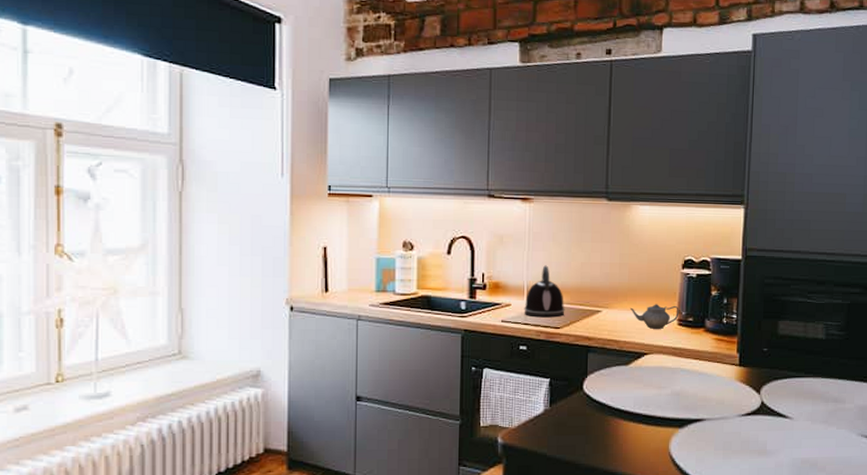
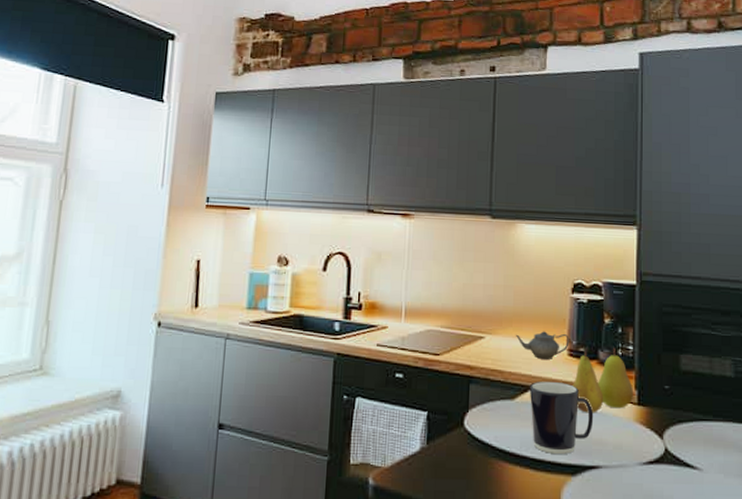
kettle: present [524,265,565,318] -> none [401,285,445,343]
mug: none [642,348,700,410] -> present [529,380,594,454]
fruit: none [681,316,709,375] -> present [572,346,604,413]
fruit: none [704,316,736,370] -> present [598,347,634,409]

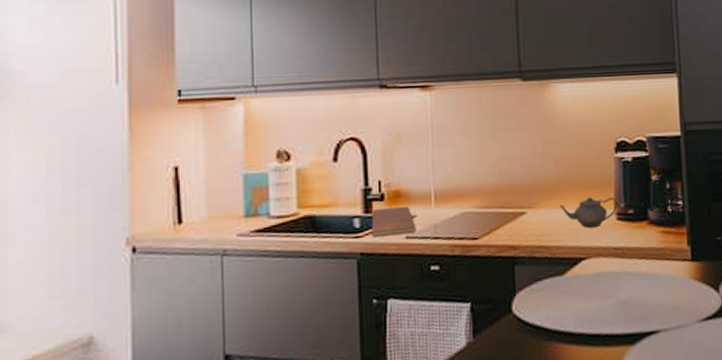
chopping board: none [348,317,386,341] -> present [371,207,416,236]
mug: present [529,380,594,454] -> none [578,248,649,326]
fruit: present [572,346,604,413] -> none [624,207,658,278]
fruit: present [598,347,634,409] -> none [649,204,688,268]

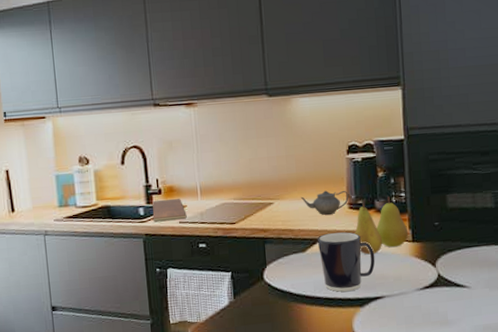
mug: none [578,248,649,326] -> present [317,231,375,292]
fruit: none [624,207,658,278] -> present [354,198,383,255]
fruit: none [649,204,688,268] -> present [376,196,409,248]

